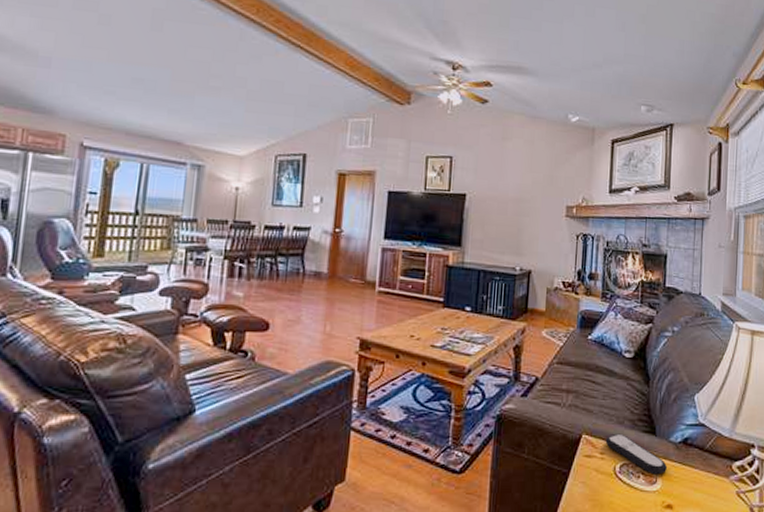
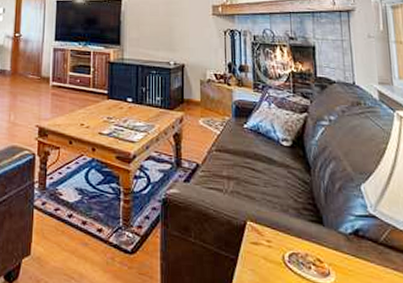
remote control: present [605,433,668,475] -> none [271,221,340,267]

